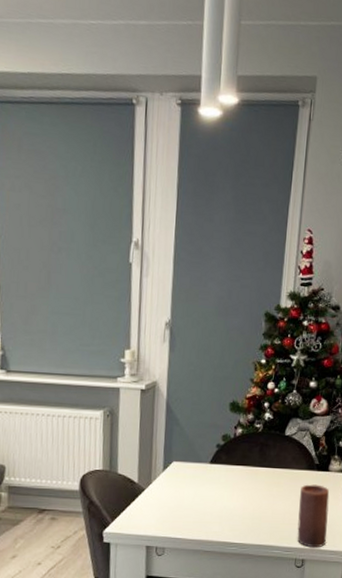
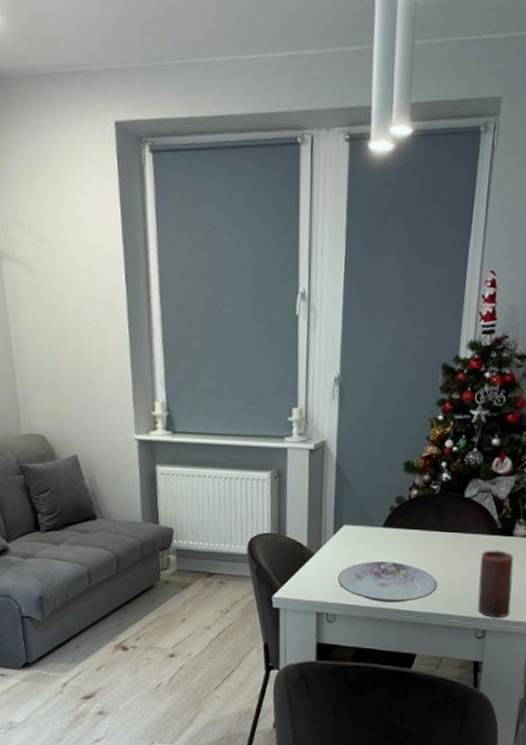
plate: none [167,496,261,535] -> present [338,561,438,603]

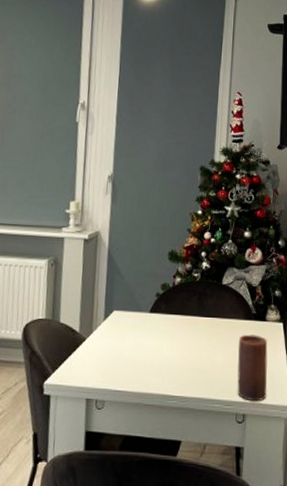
plate: present [338,561,438,603] -> none [107,346,200,388]

